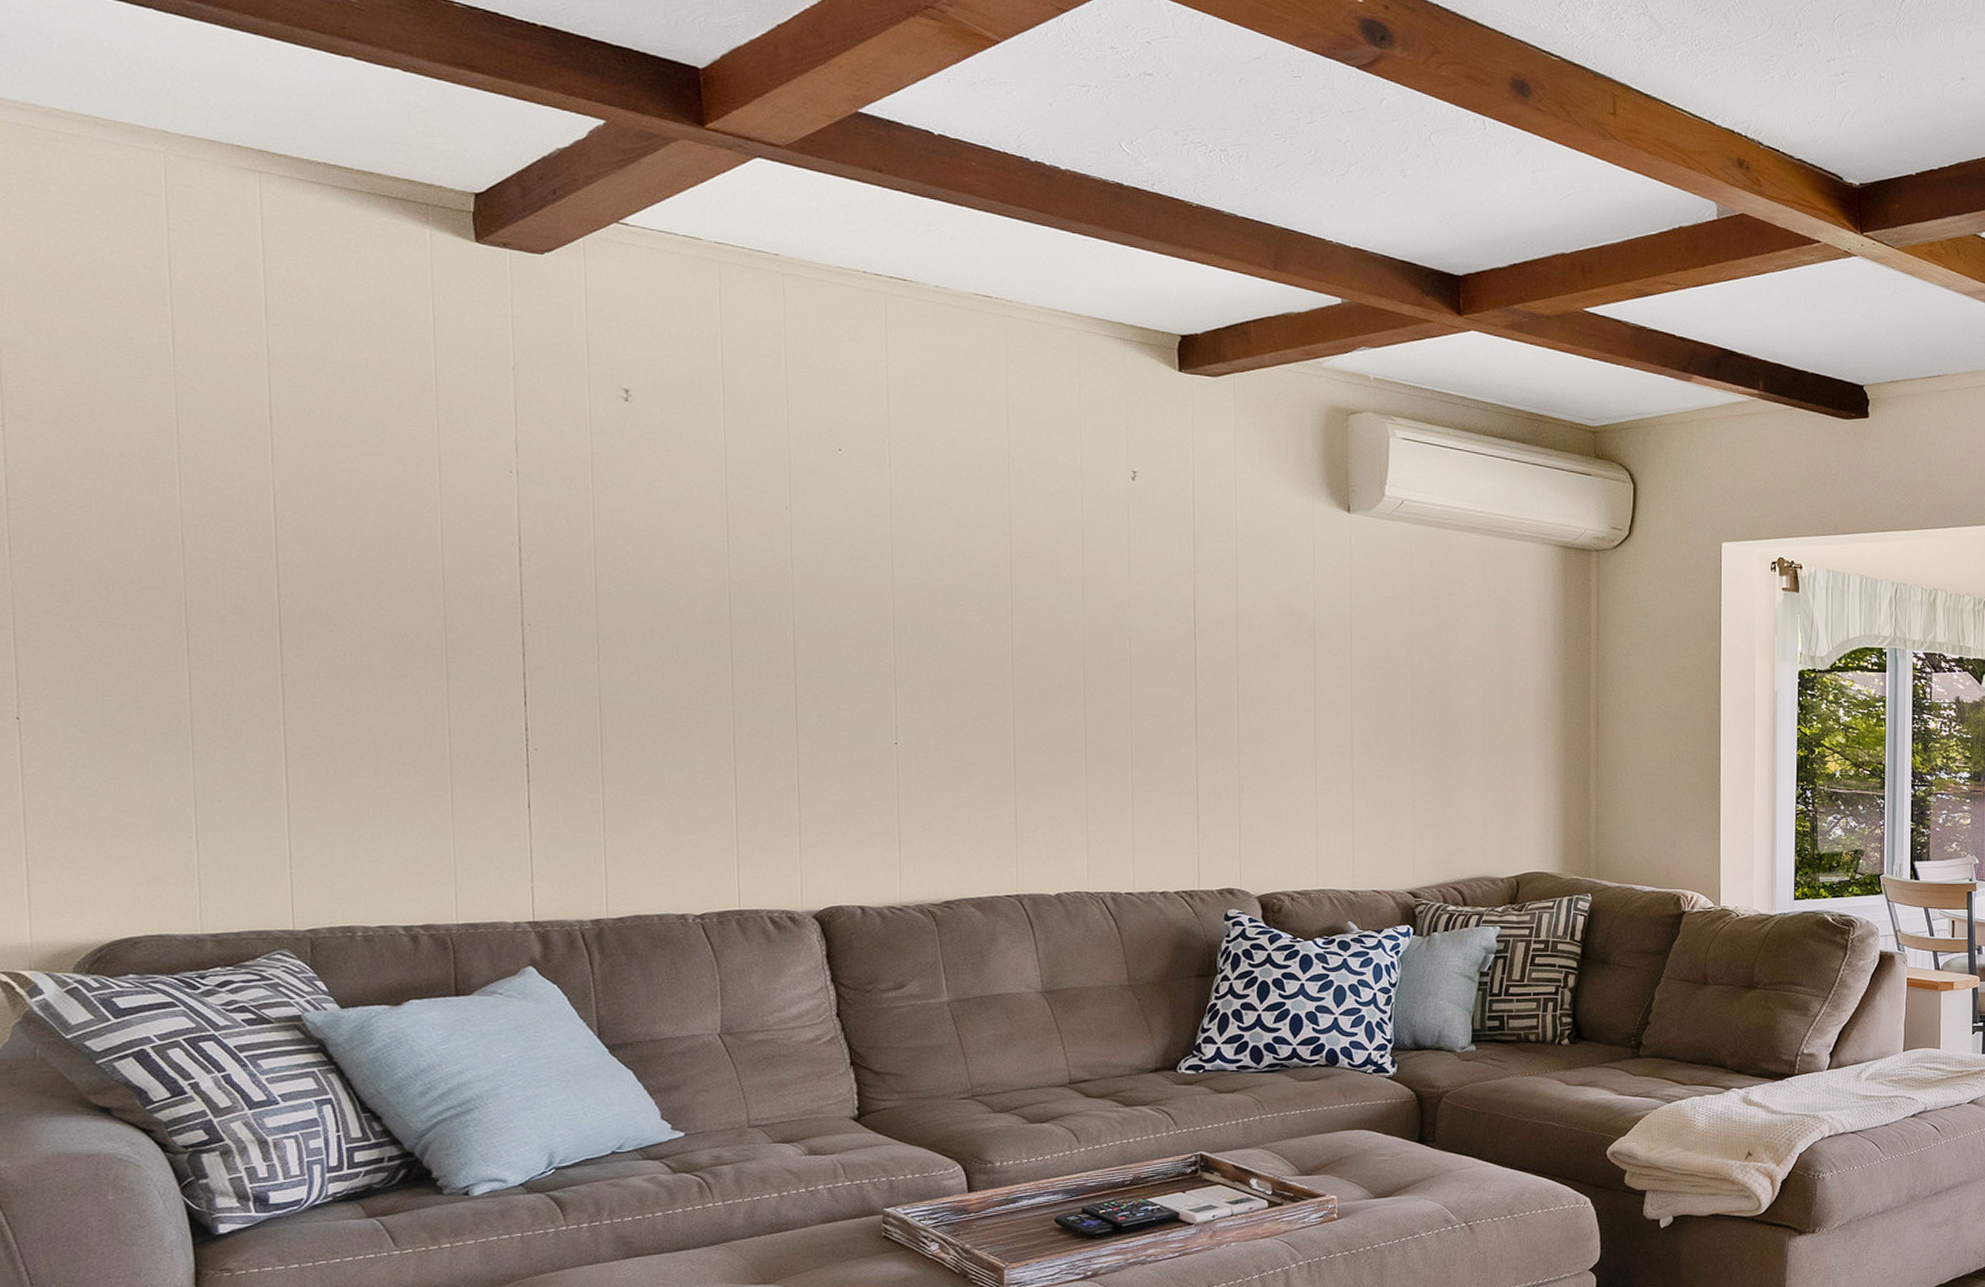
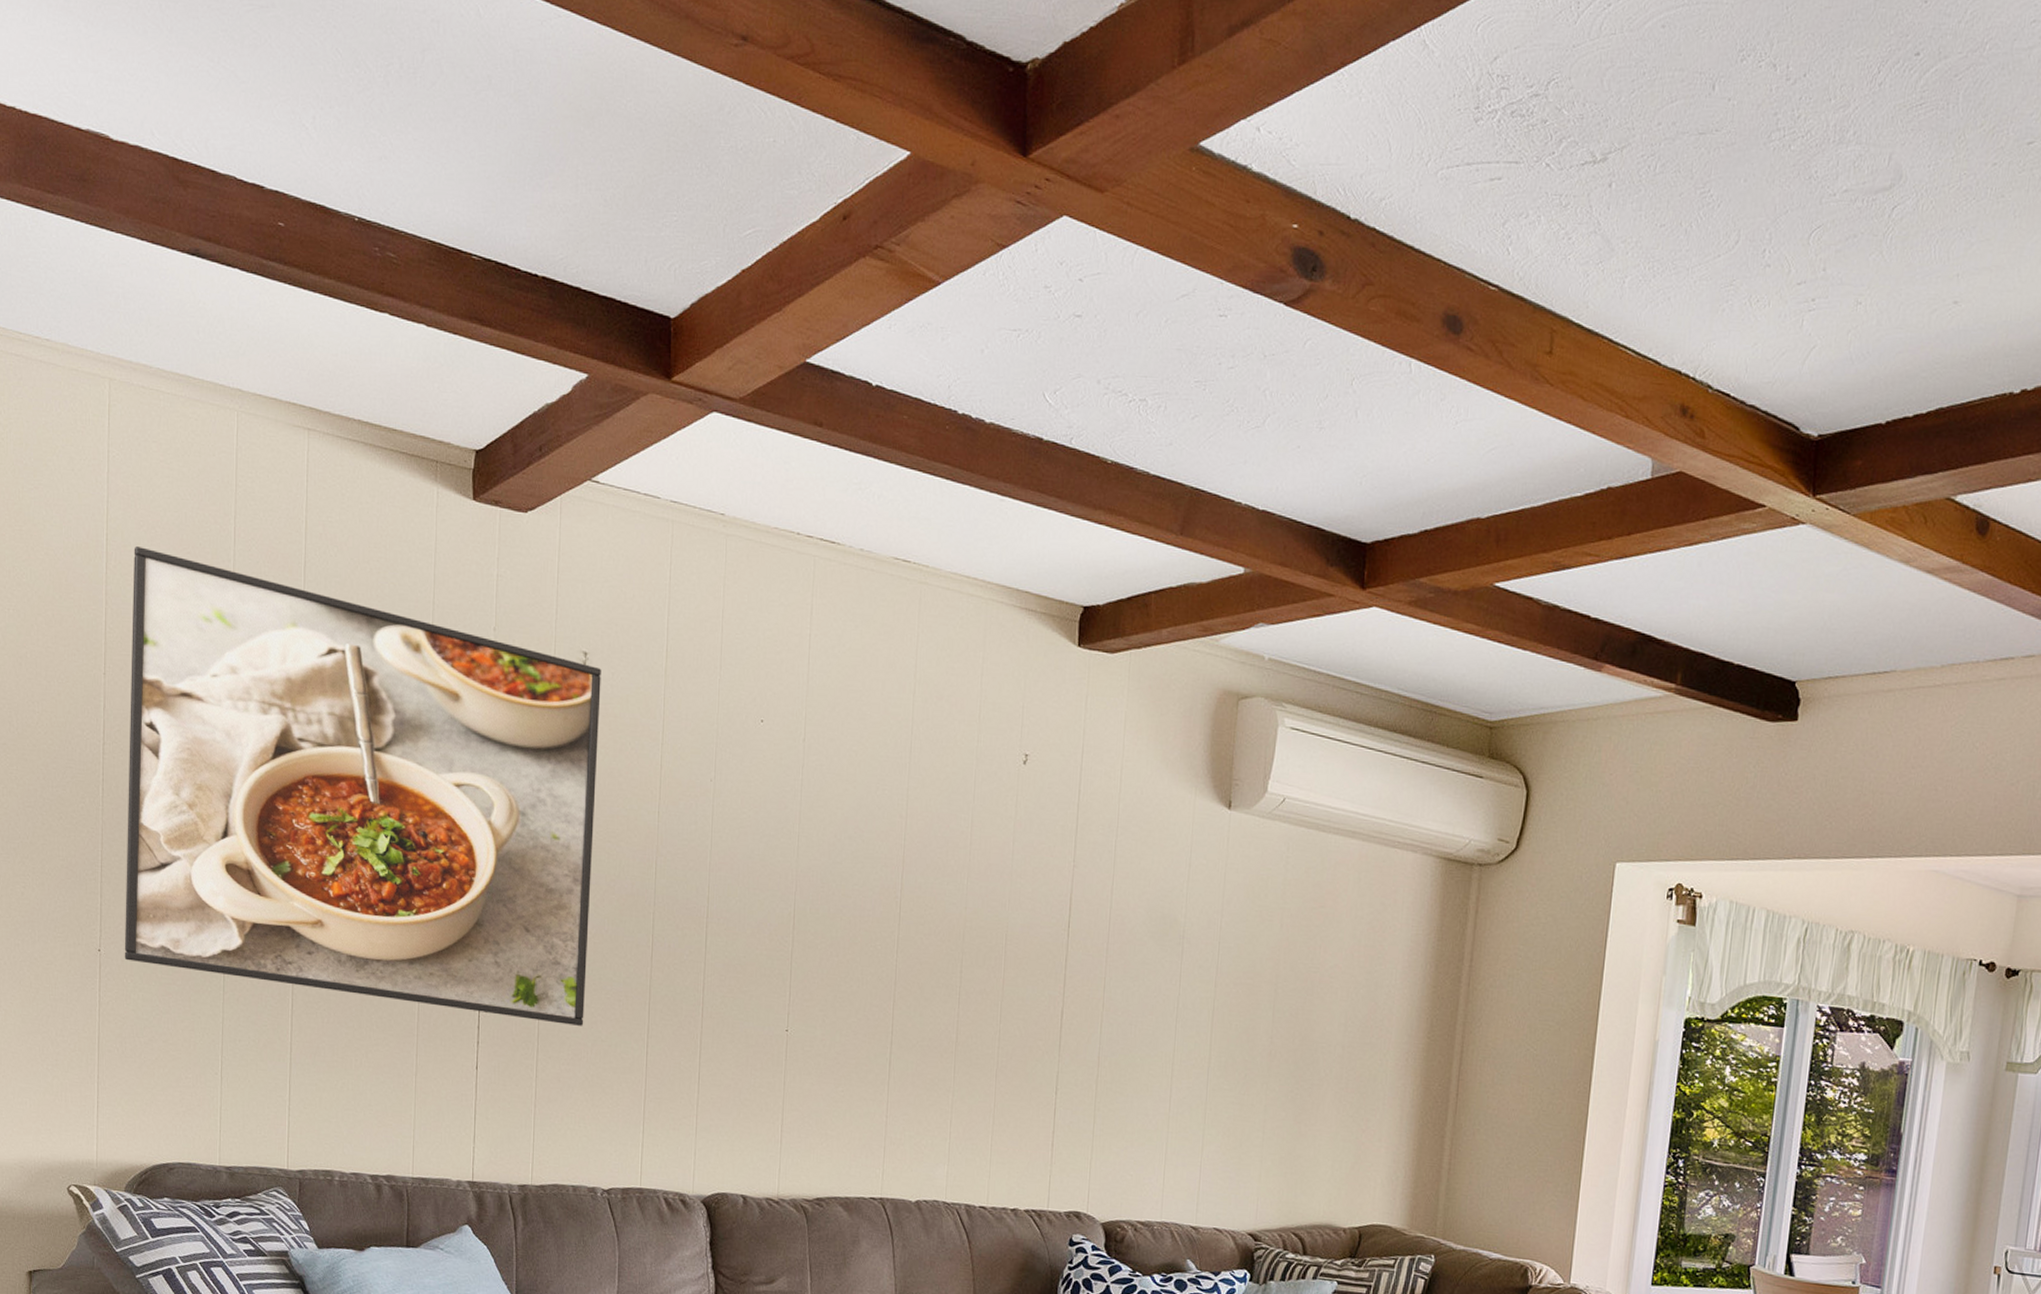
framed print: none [33,292,657,756] -> present [124,546,601,1026]

